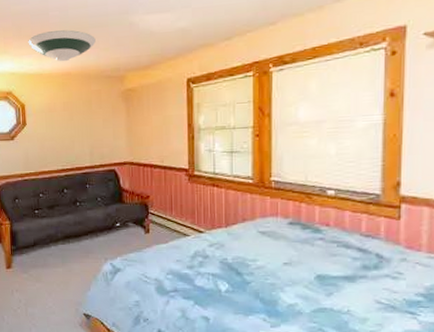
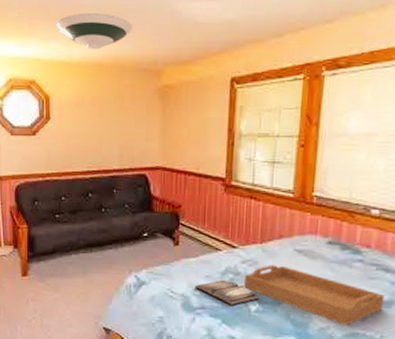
hardback book: none [167,264,229,287] -> present [194,280,260,305]
serving tray: none [213,247,348,301] -> present [244,265,385,326]

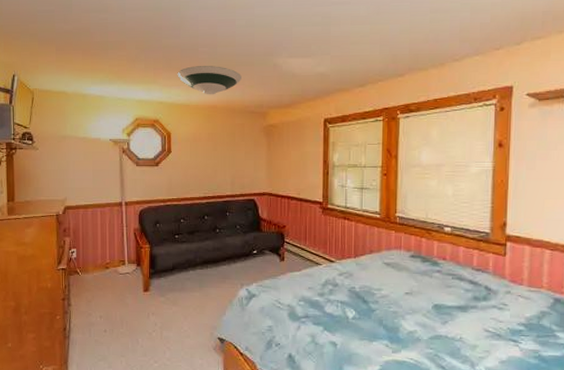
hardback book: present [194,280,260,305] -> none [299,291,356,314]
serving tray: present [244,265,385,326] -> none [342,276,461,329]

